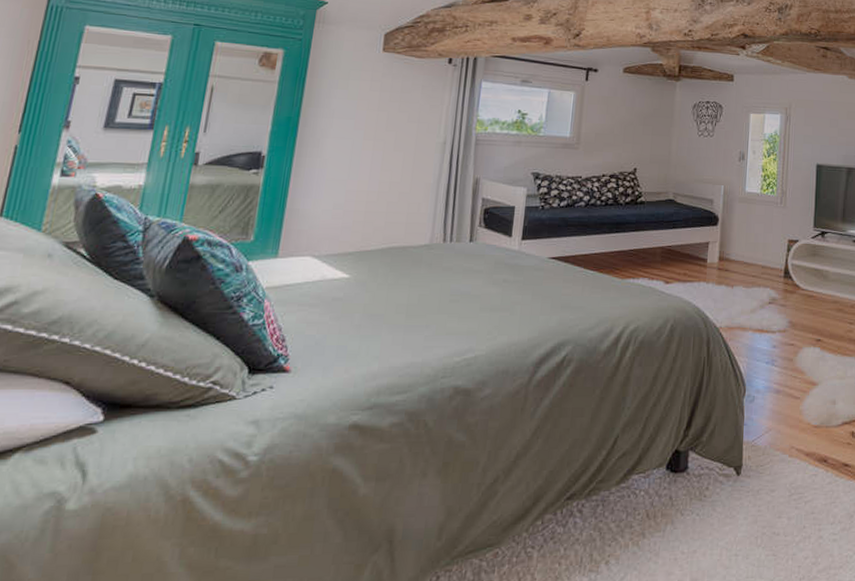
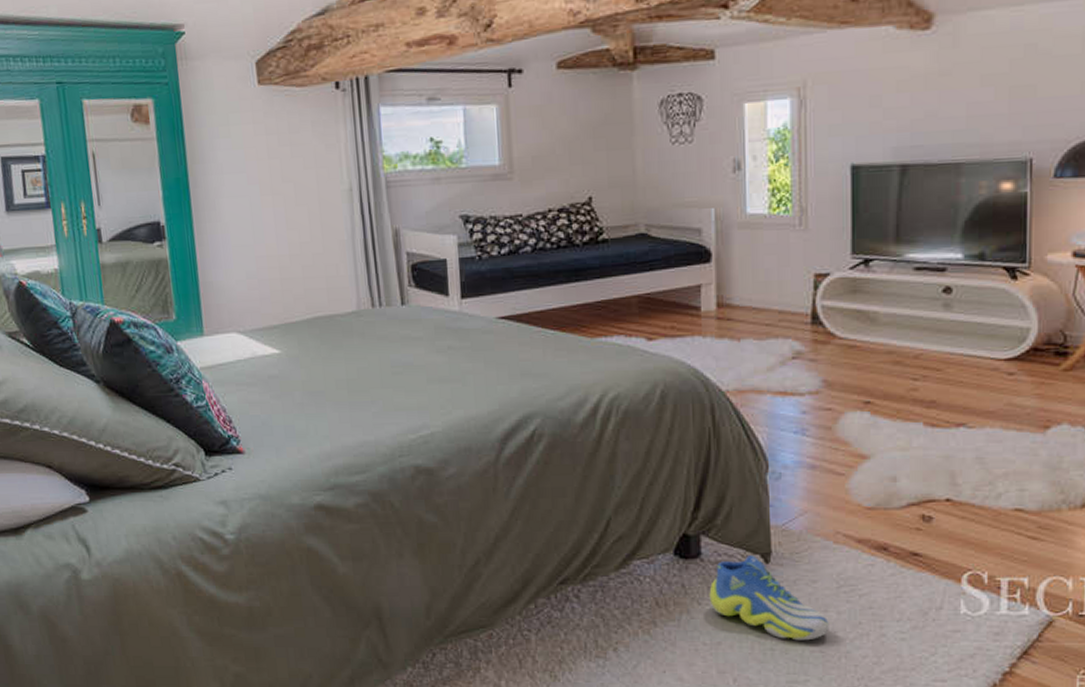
sneaker: none [690,469,782,546] -> present [709,556,829,641]

